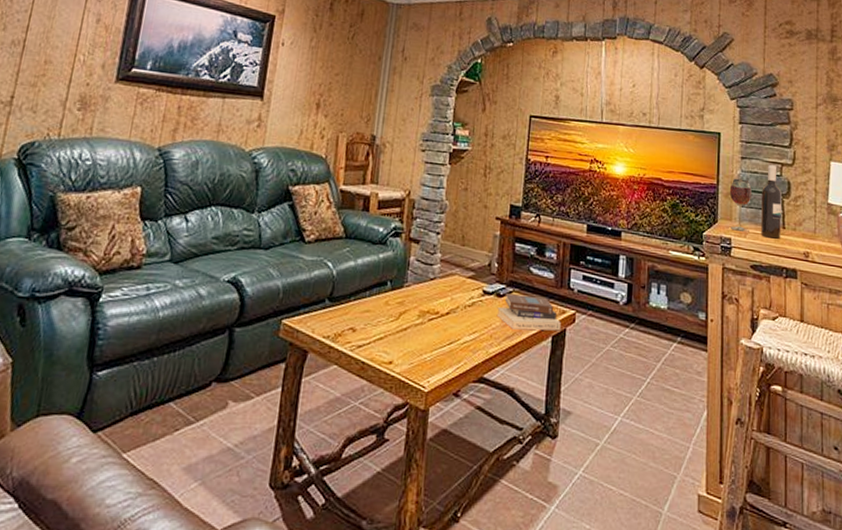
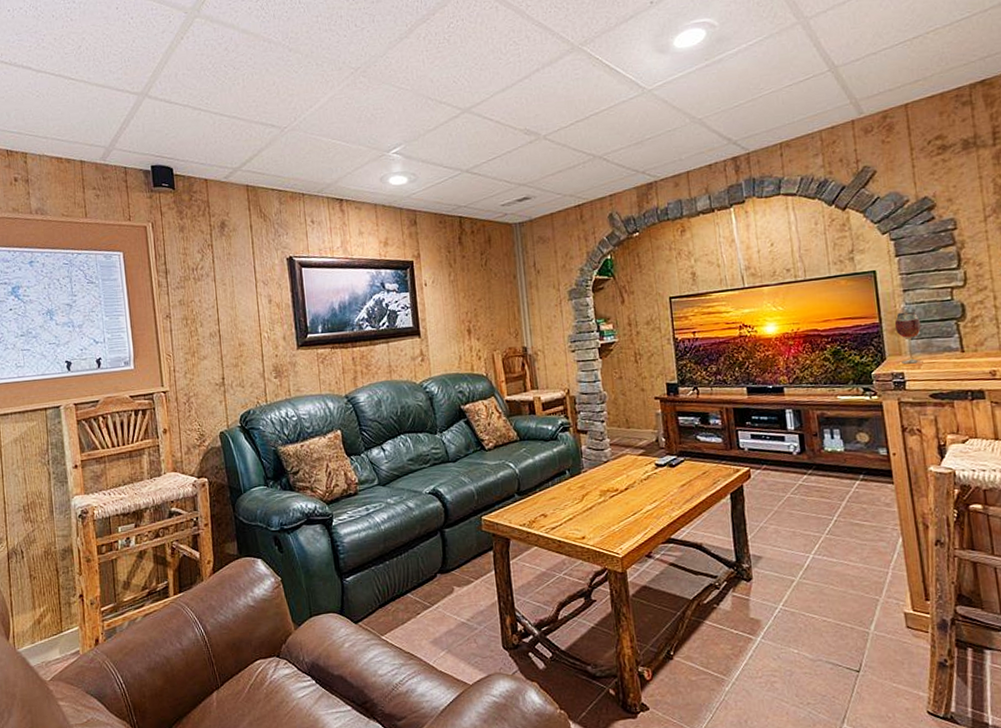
books: present [496,293,561,331] -> none [672,460,738,493]
wine bottle: present [761,165,782,240] -> none [932,291,961,366]

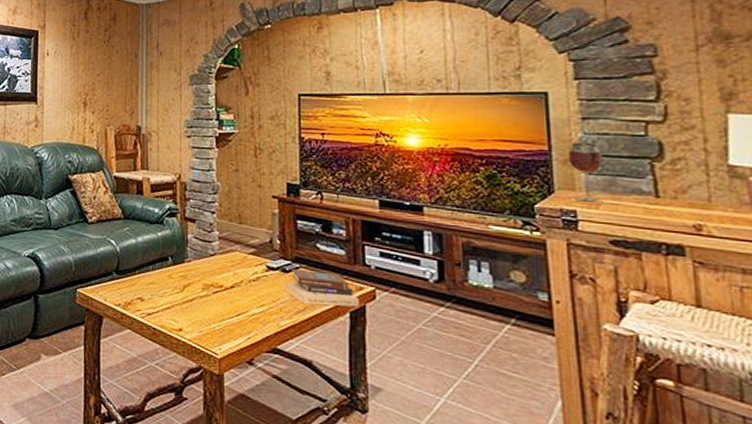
books: none [672,460,738,493] -> present [284,269,359,307]

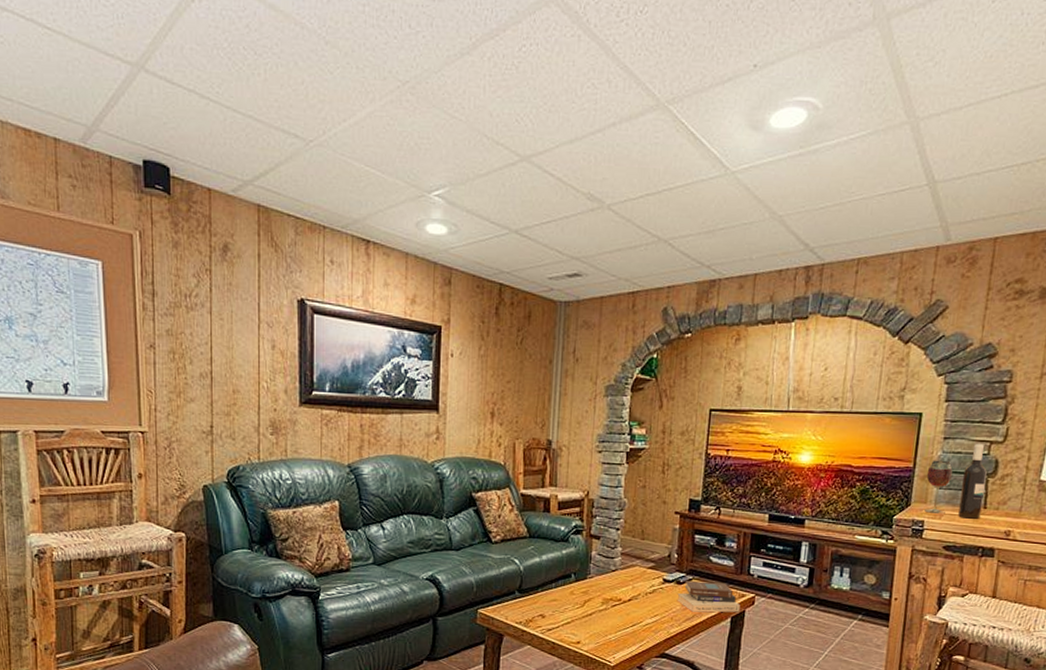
wine bottle: none [618,124,654,211] -> present [958,444,987,520]

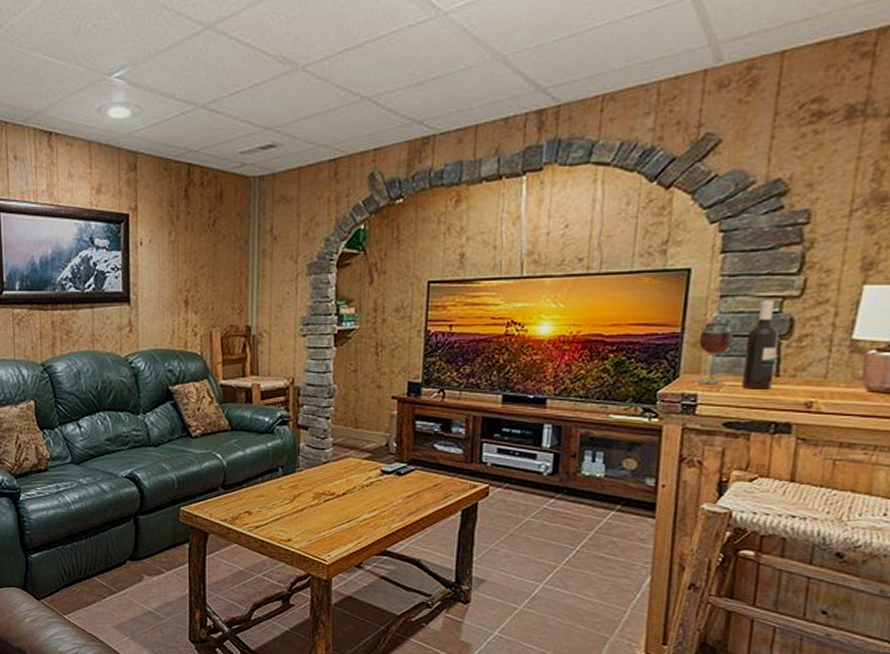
books: present [677,581,740,613] -> none [397,472,472,506]

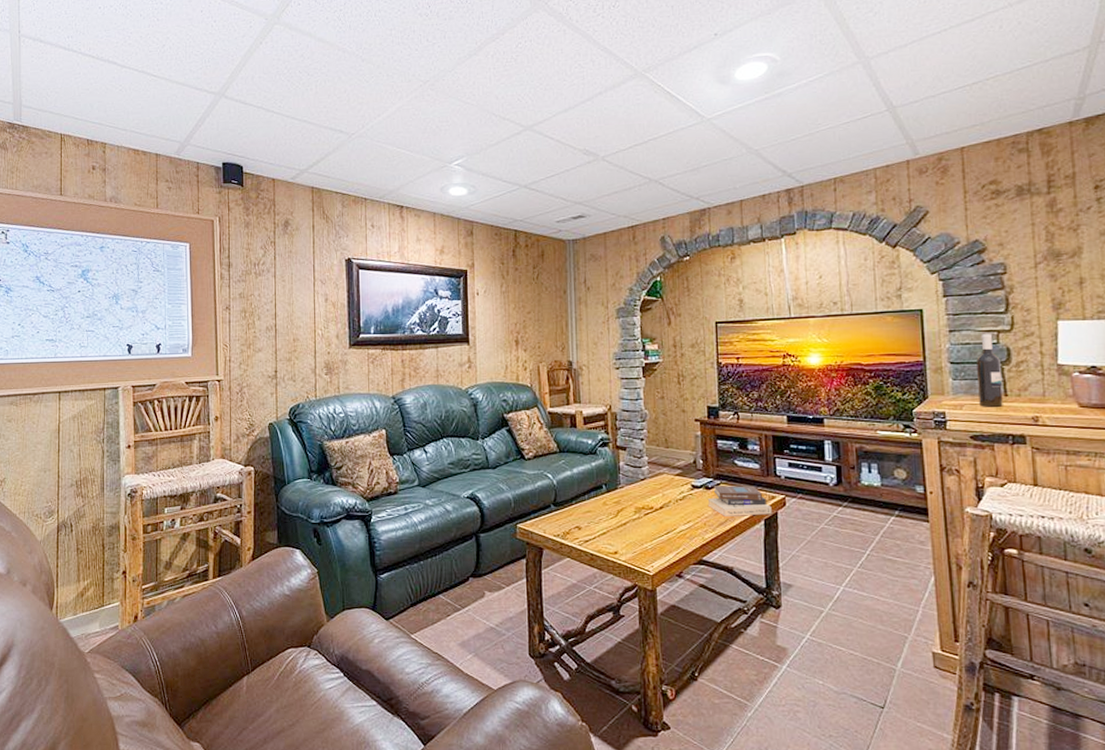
books: none [397,472,472,506] -> present [707,485,772,516]
wineglass: present [697,322,733,385] -> none [938,352,966,404]

